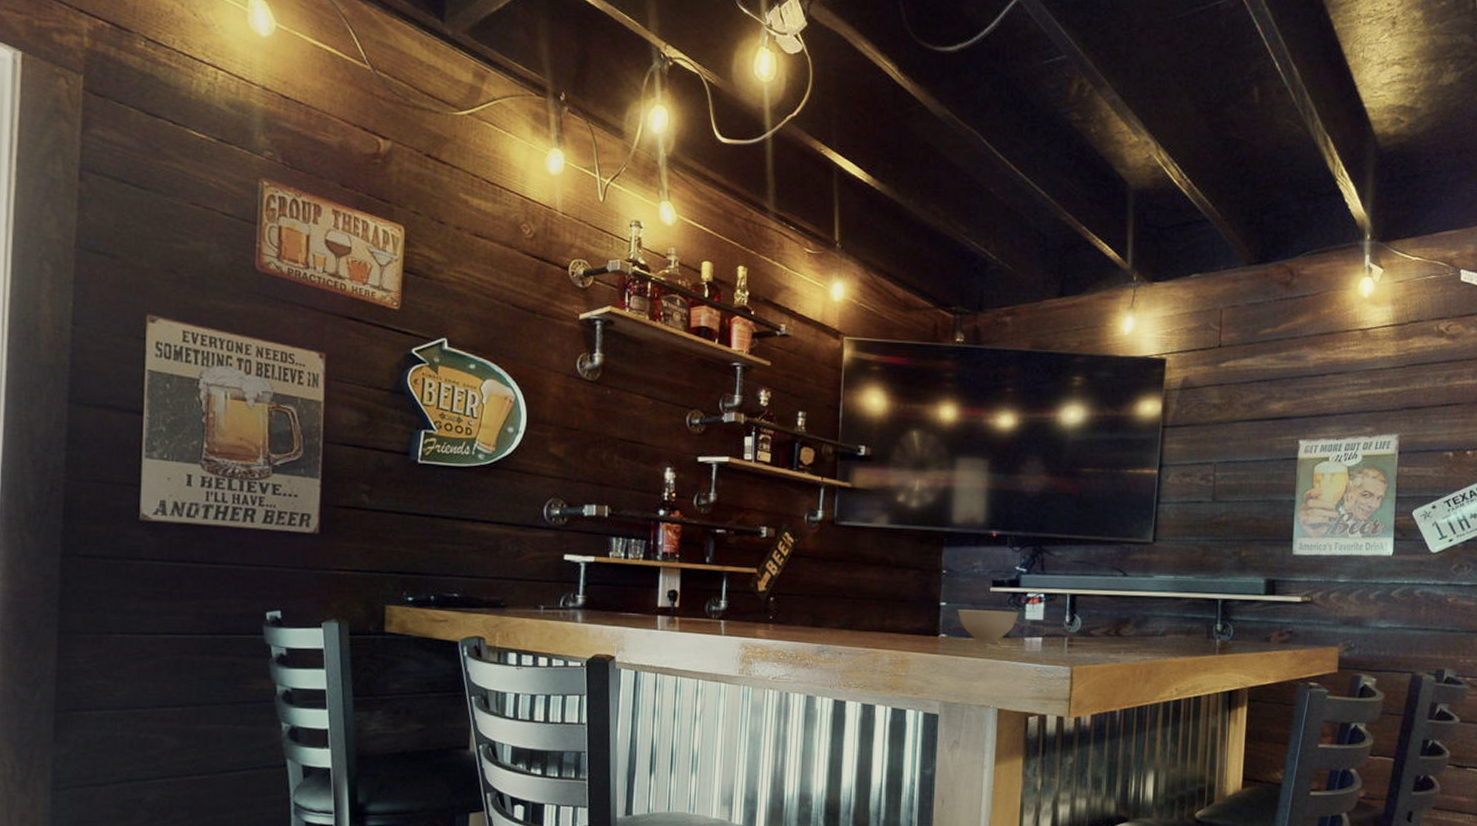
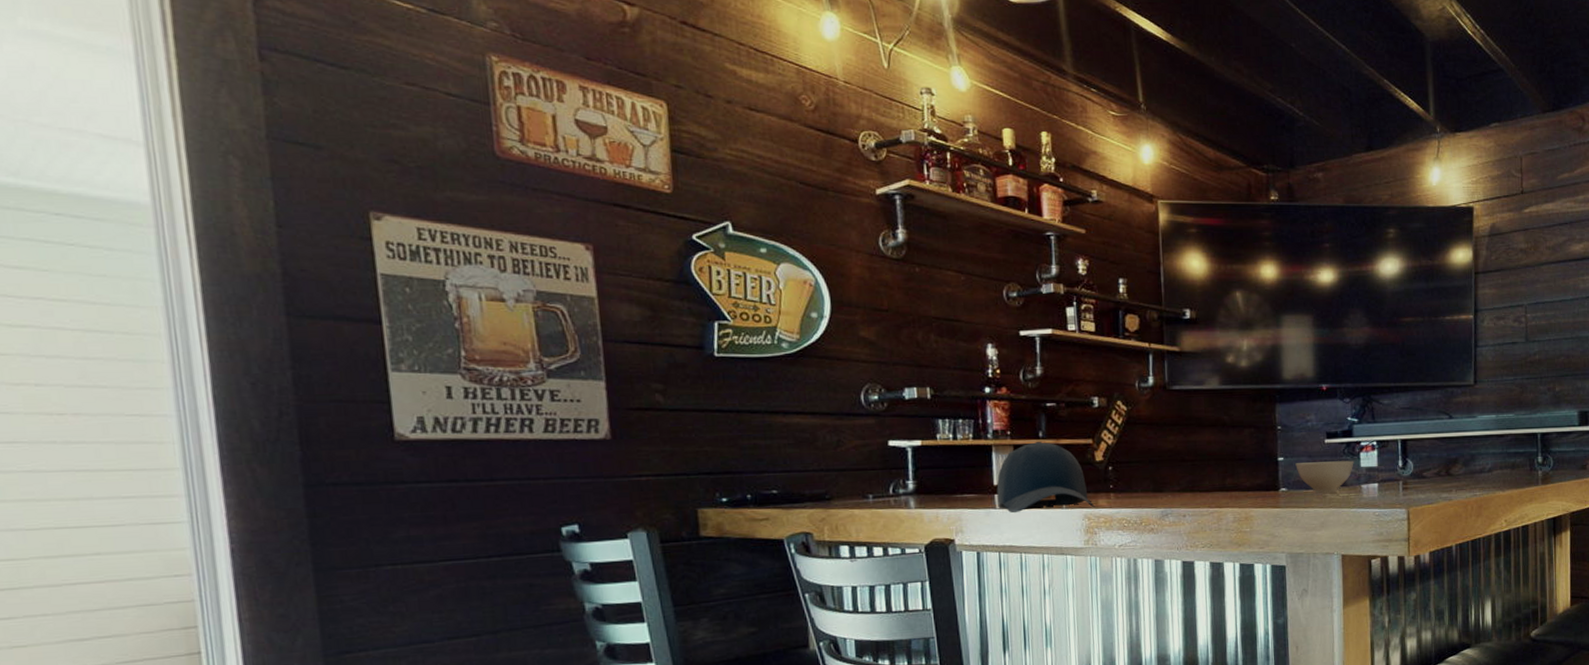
baseball cap: none [660,566,753,637] -> present [996,441,1095,514]

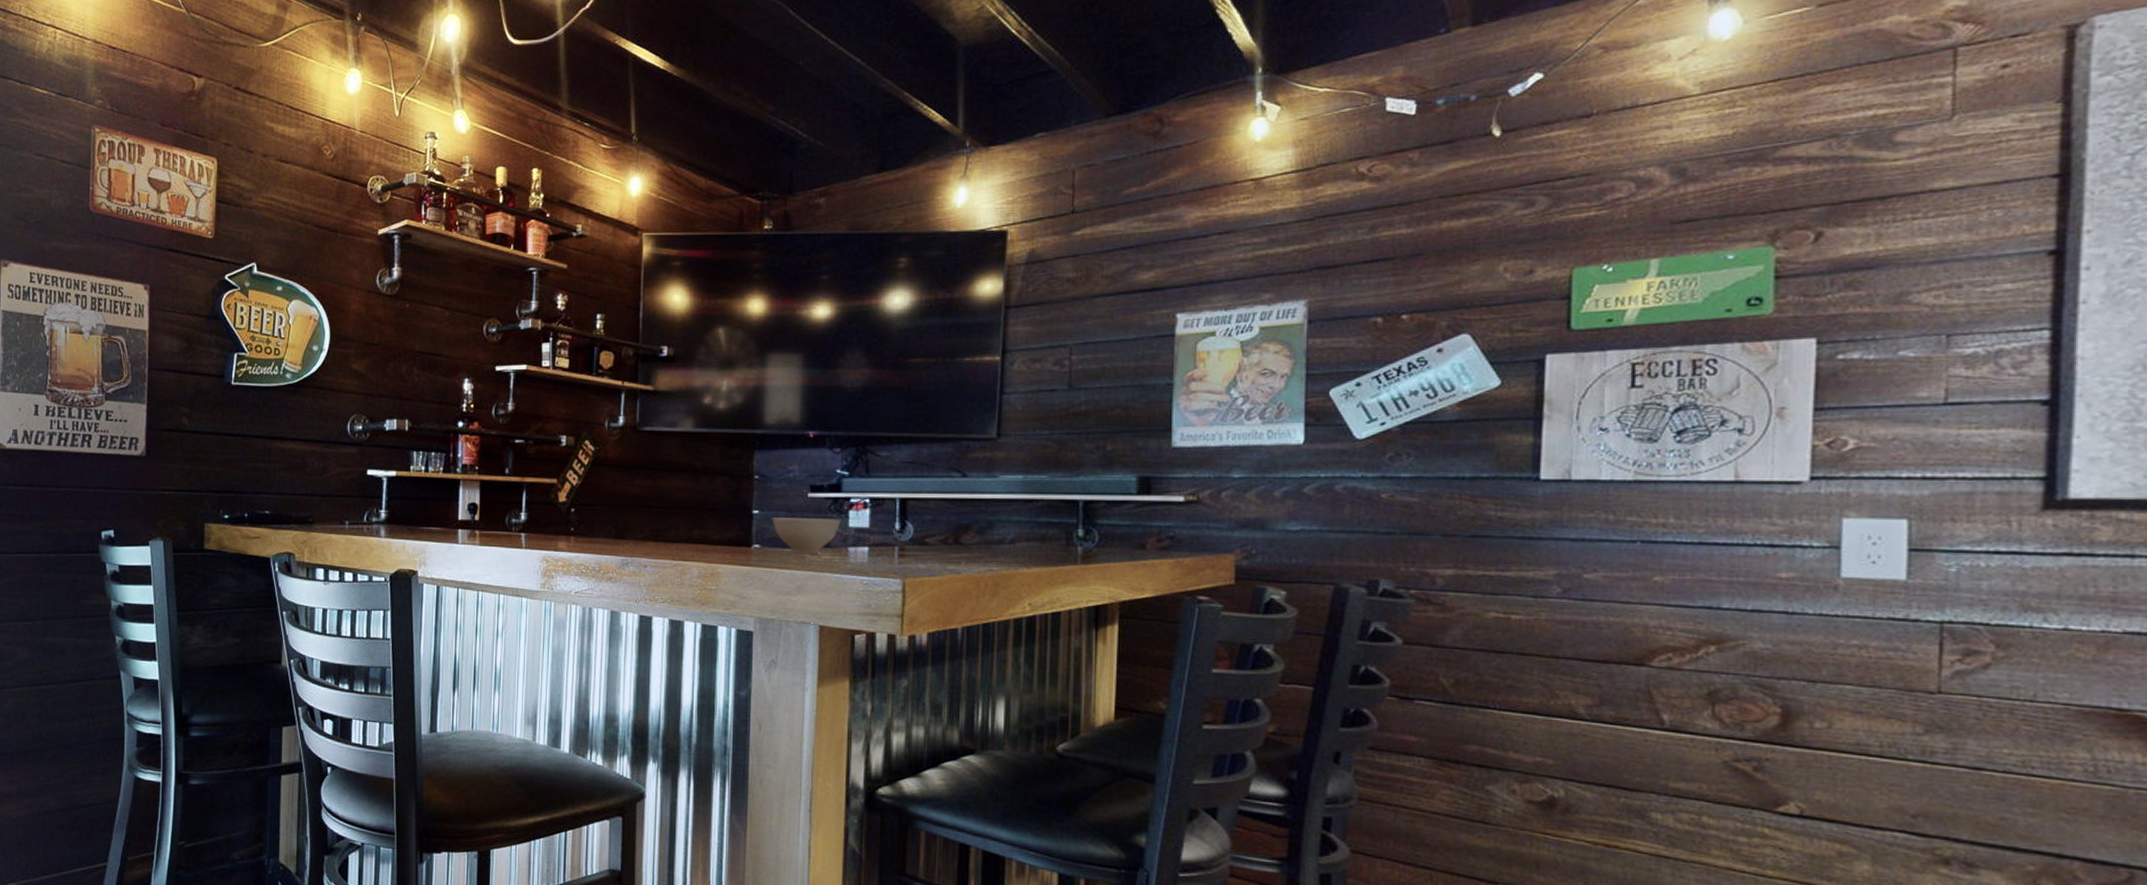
baseball cap: present [996,441,1095,514] -> none [460,478,555,550]

